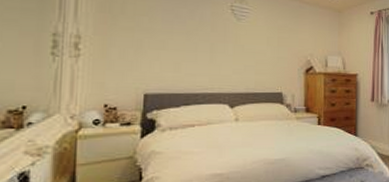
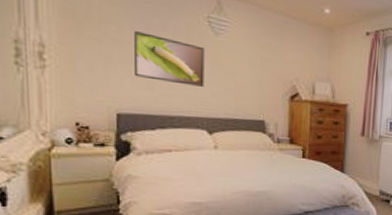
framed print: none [163,21,228,66] -> present [134,31,205,87]

